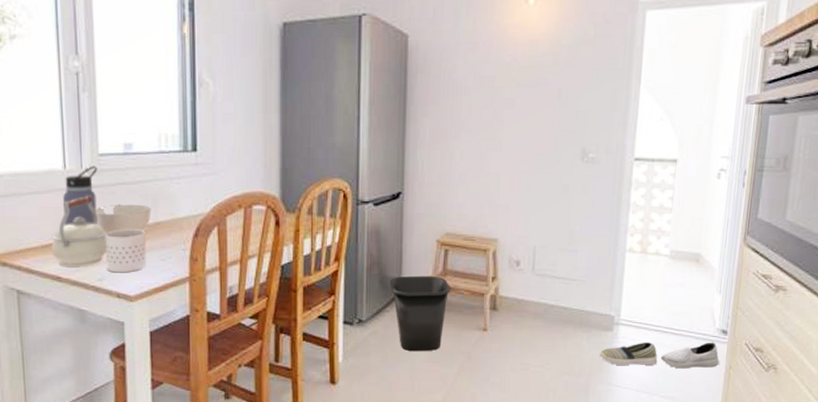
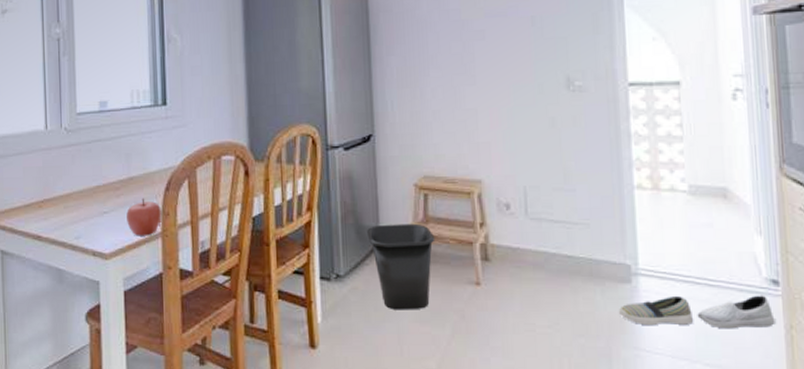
kettle: present [51,195,107,267] -> none [33,154,84,226]
water bottle: present [63,166,98,225] -> none [44,125,76,184]
bowl: present [95,204,152,233] -> none [73,160,125,190]
mug: present [105,229,147,273] -> none [82,185,121,230]
fruit: none [153,243,189,280] -> present [127,198,161,236]

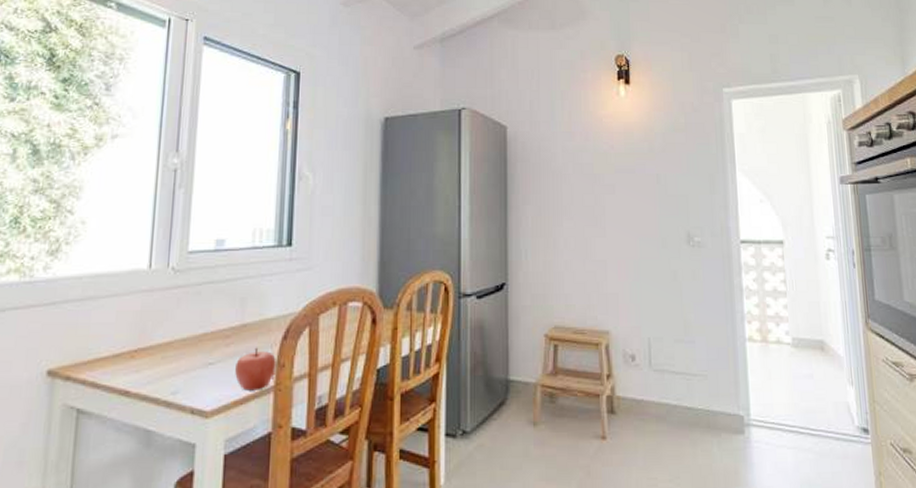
waste bin: present [367,223,435,310] -> none [496,375,564,468]
shoe: present [618,295,694,326] -> none [733,445,799,477]
shoe: present [697,295,775,329] -> none [801,443,867,478]

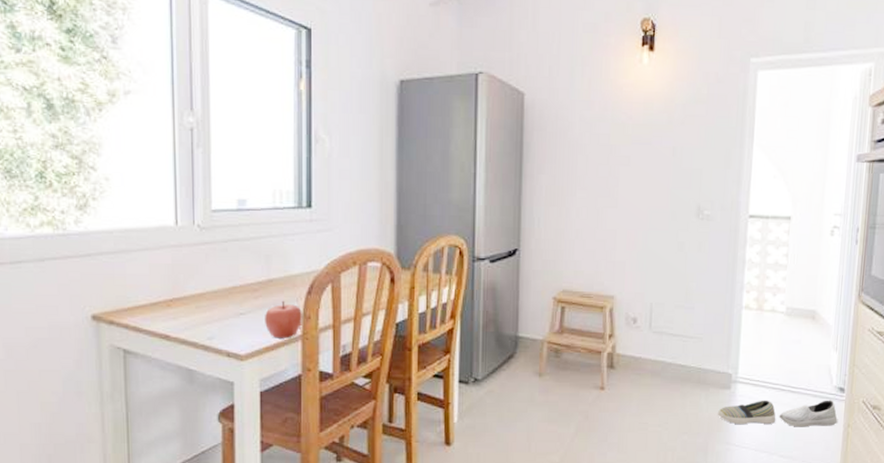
shoe: none [733,445,799,477] -> present [717,399,776,425]
shoe: none [801,443,867,478] -> present [779,400,838,427]

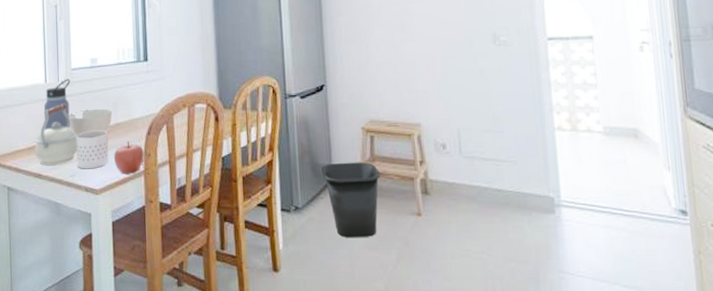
kettle: none [160,252,219,326] -> present [34,103,78,166]
water bottle: none [174,222,210,283] -> present [44,79,71,130]
bowl: none [207,261,264,290] -> present [69,109,113,134]
mug: none [216,286,258,331] -> present [76,130,109,169]
waste bin: none [506,333,568,411] -> present [321,162,381,238]
shoe: present [717,399,776,425] -> none [544,224,612,252]
shoe: present [779,400,838,427] -> none [614,223,685,254]

